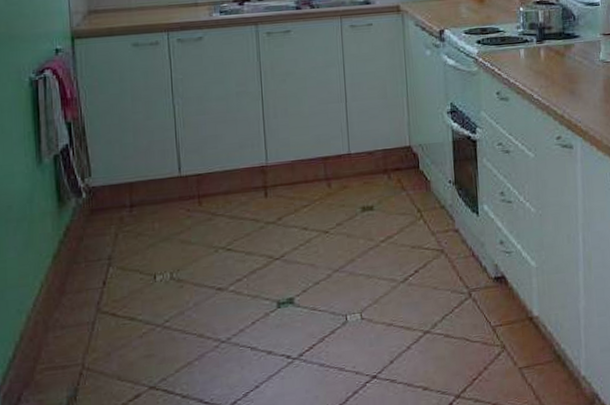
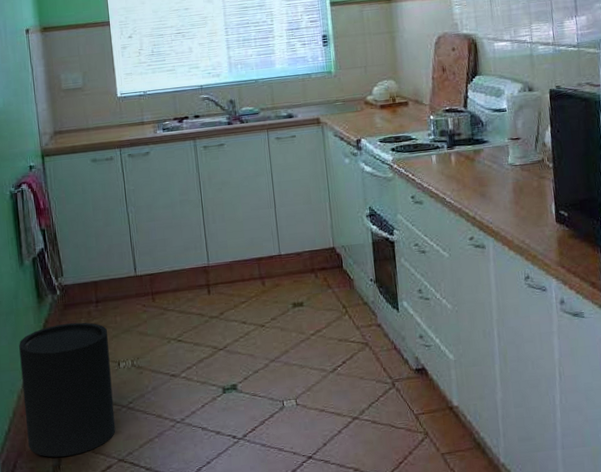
trash can: none [32,229,148,388] -> present [19,322,116,458]

